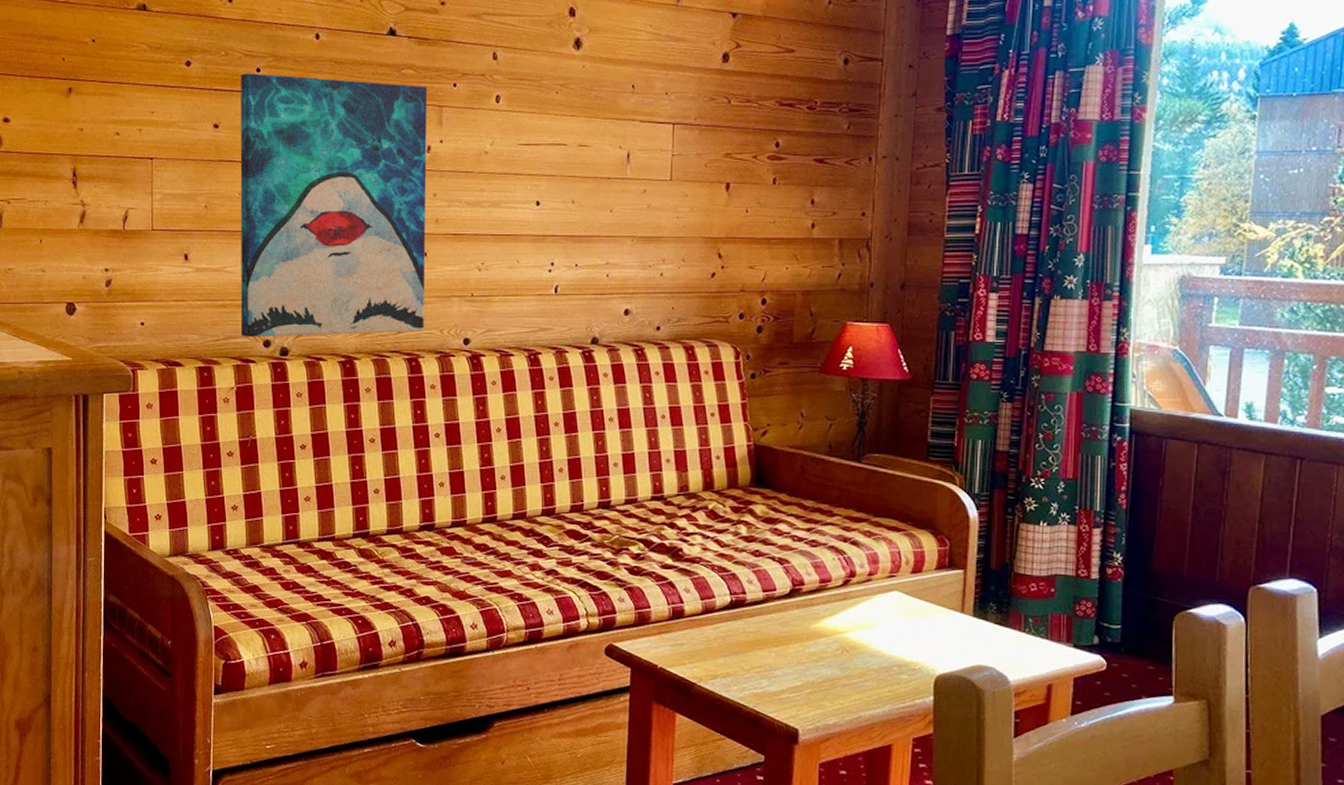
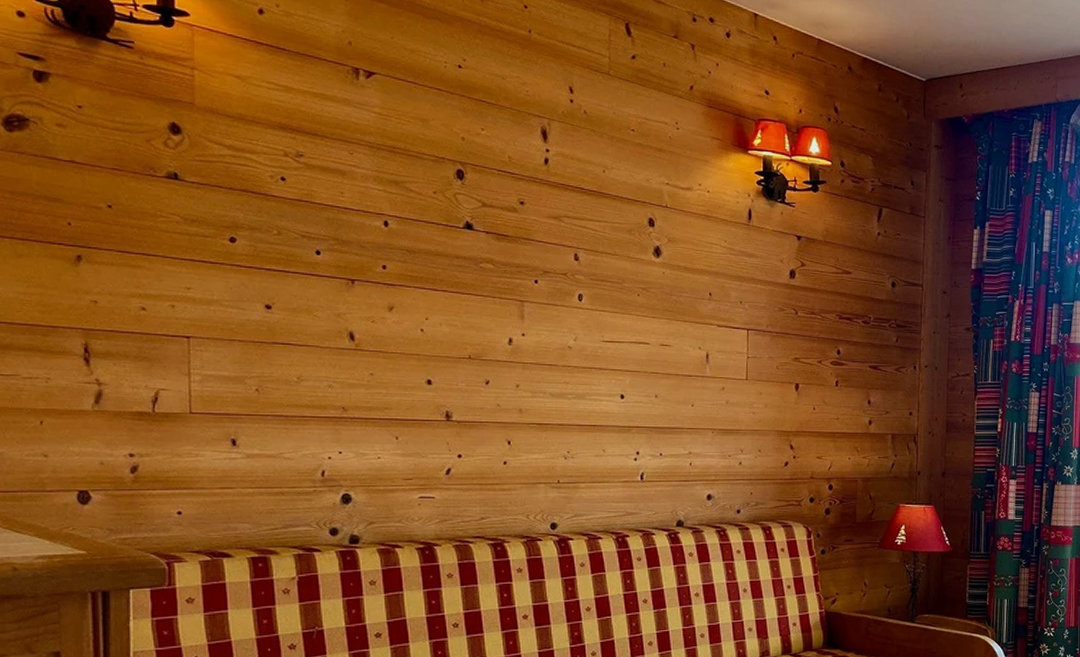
wall art: present [240,73,427,337] -> none [297,255,510,526]

